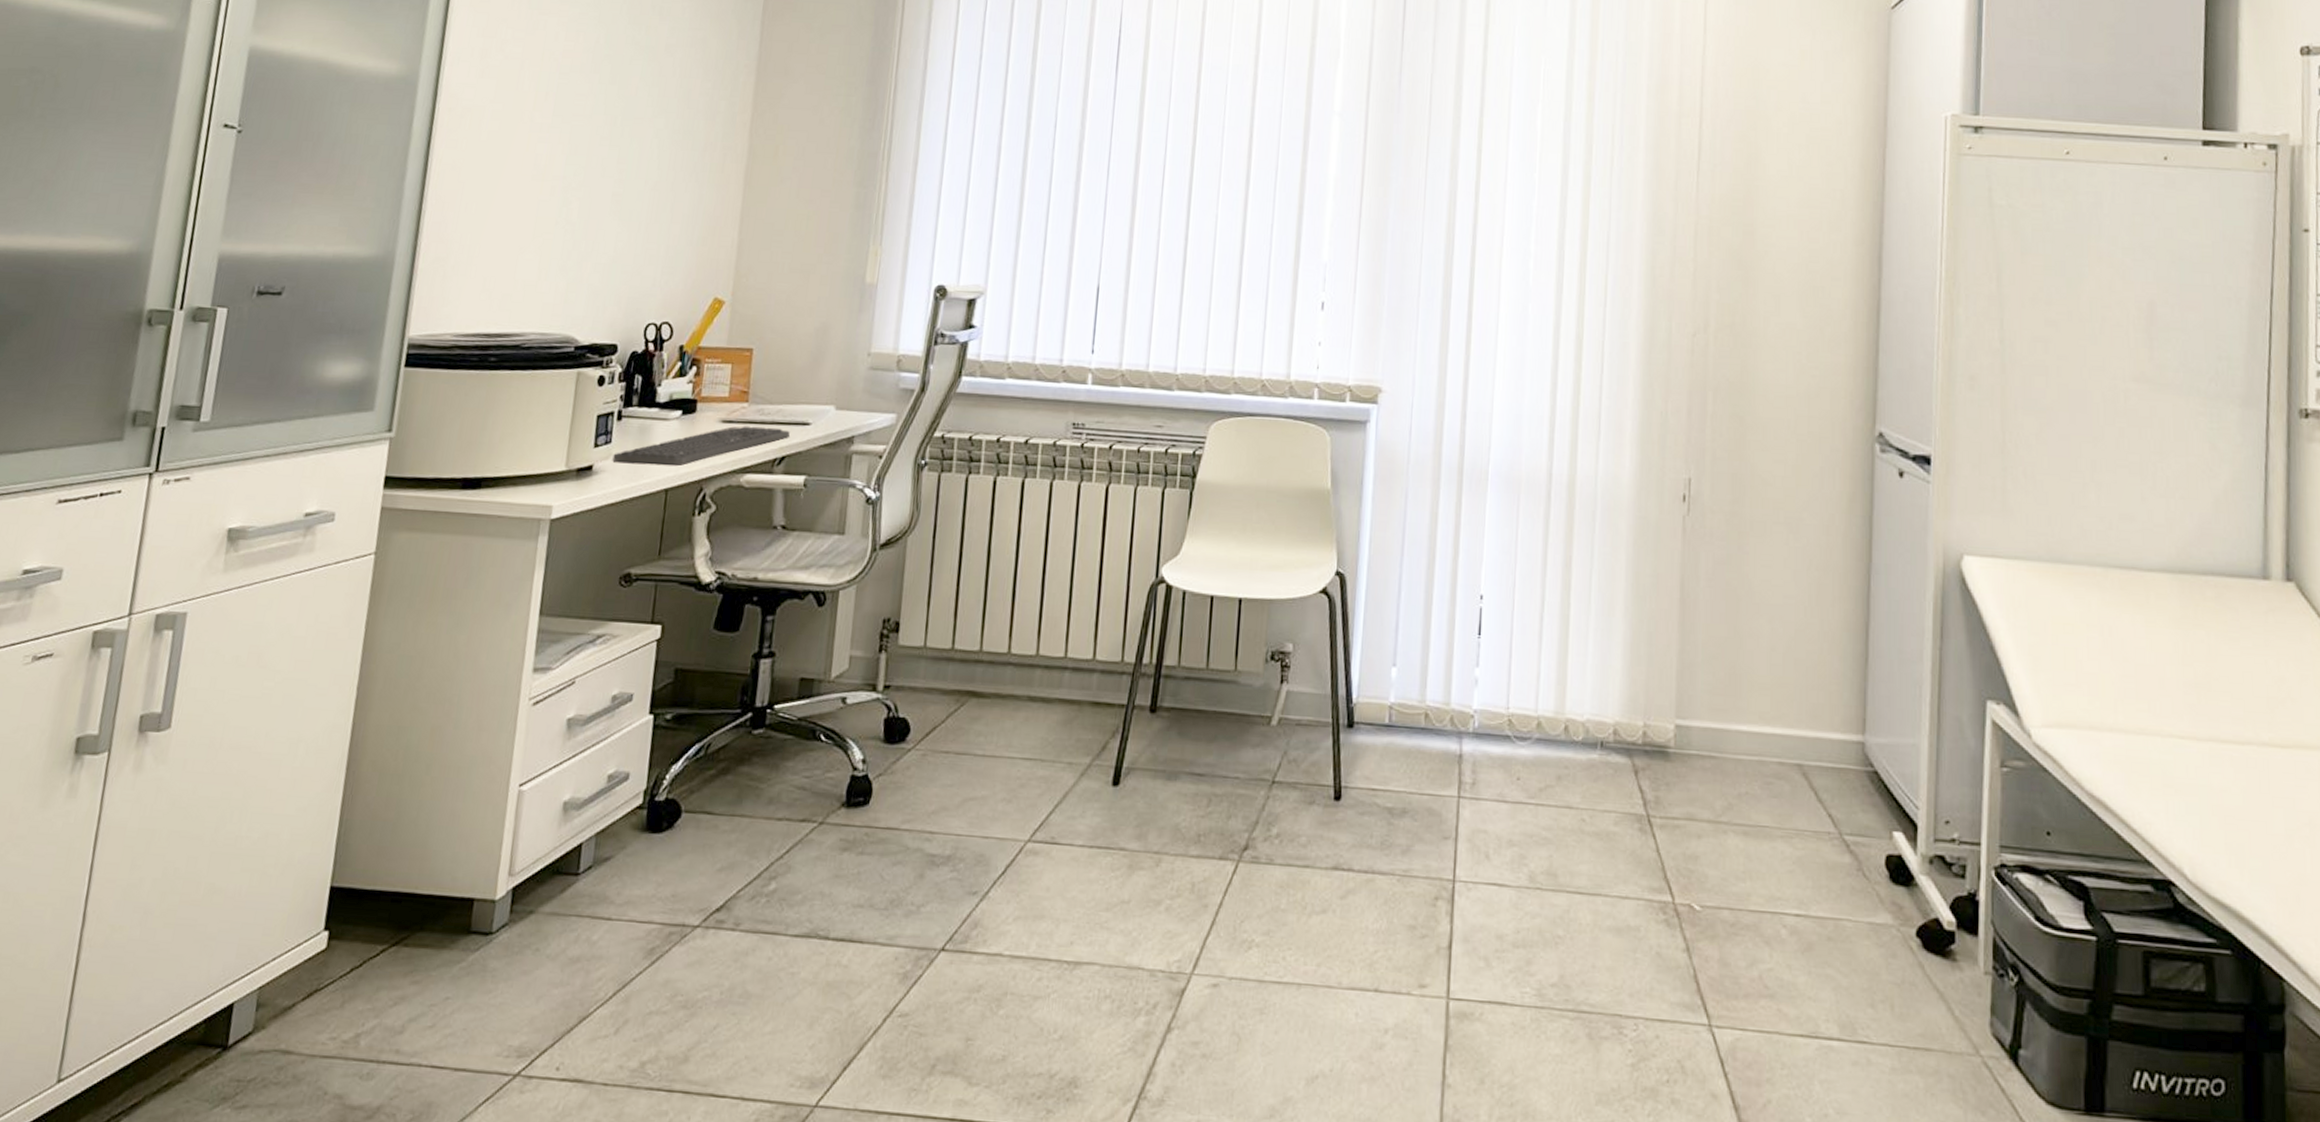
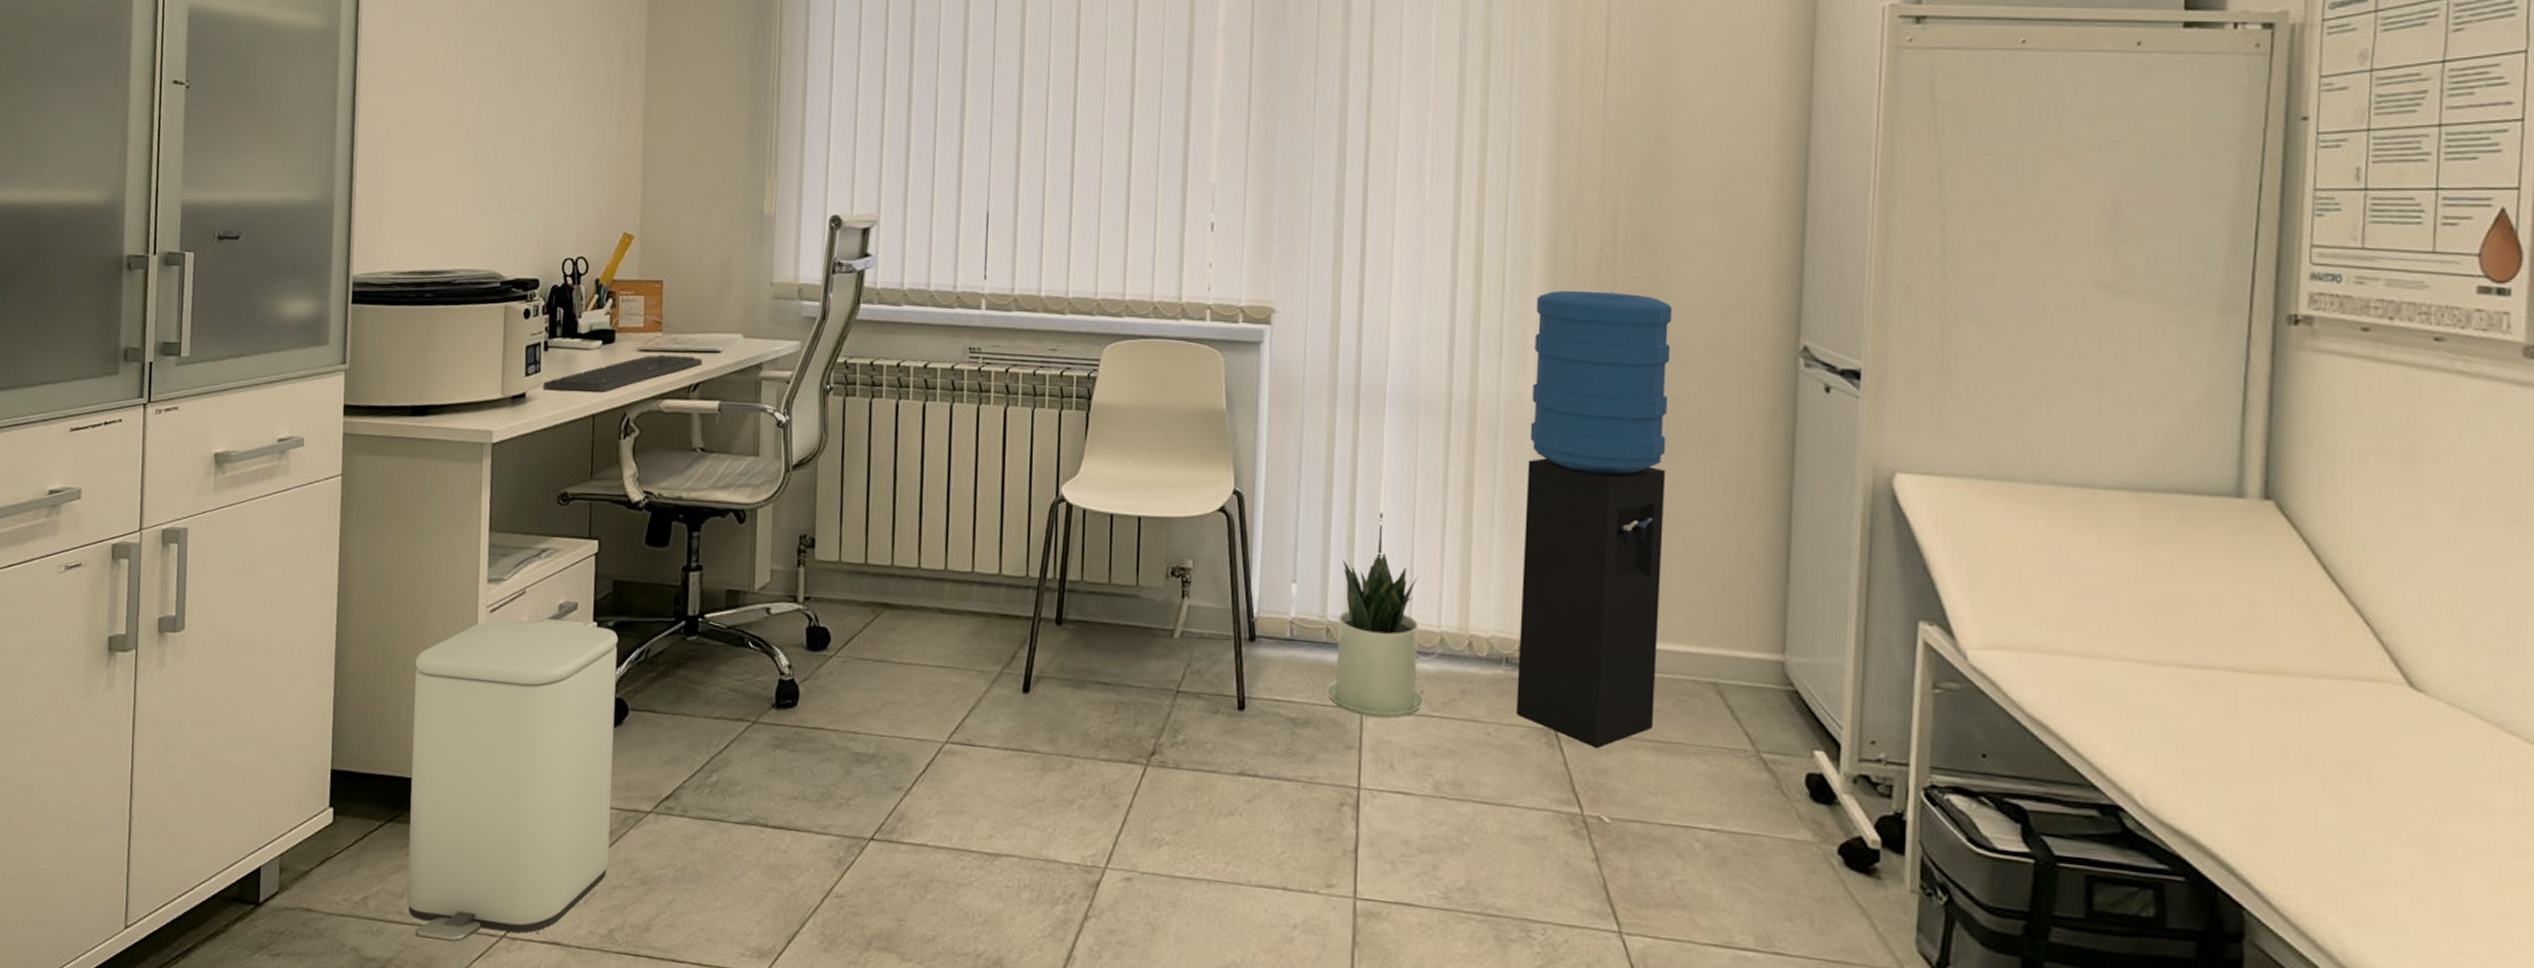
pedal bin: none [406,711,676,1084] -> present [407,618,618,943]
planter: none [1423,635,1520,806] -> present [1326,553,1424,718]
water cooler: none [1610,375,1758,833] -> present [1516,290,1671,748]

